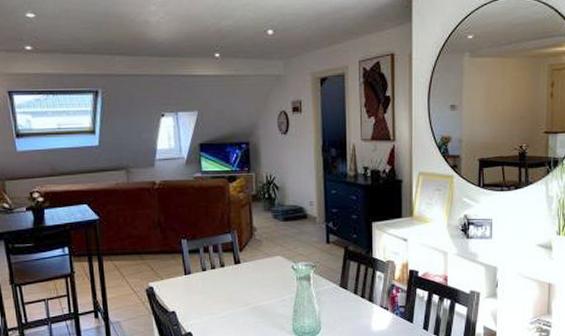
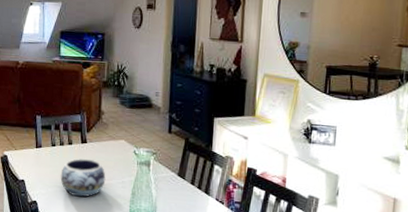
decorative bowl: none [215,280,265,322] -> present [60,158,106,198]

